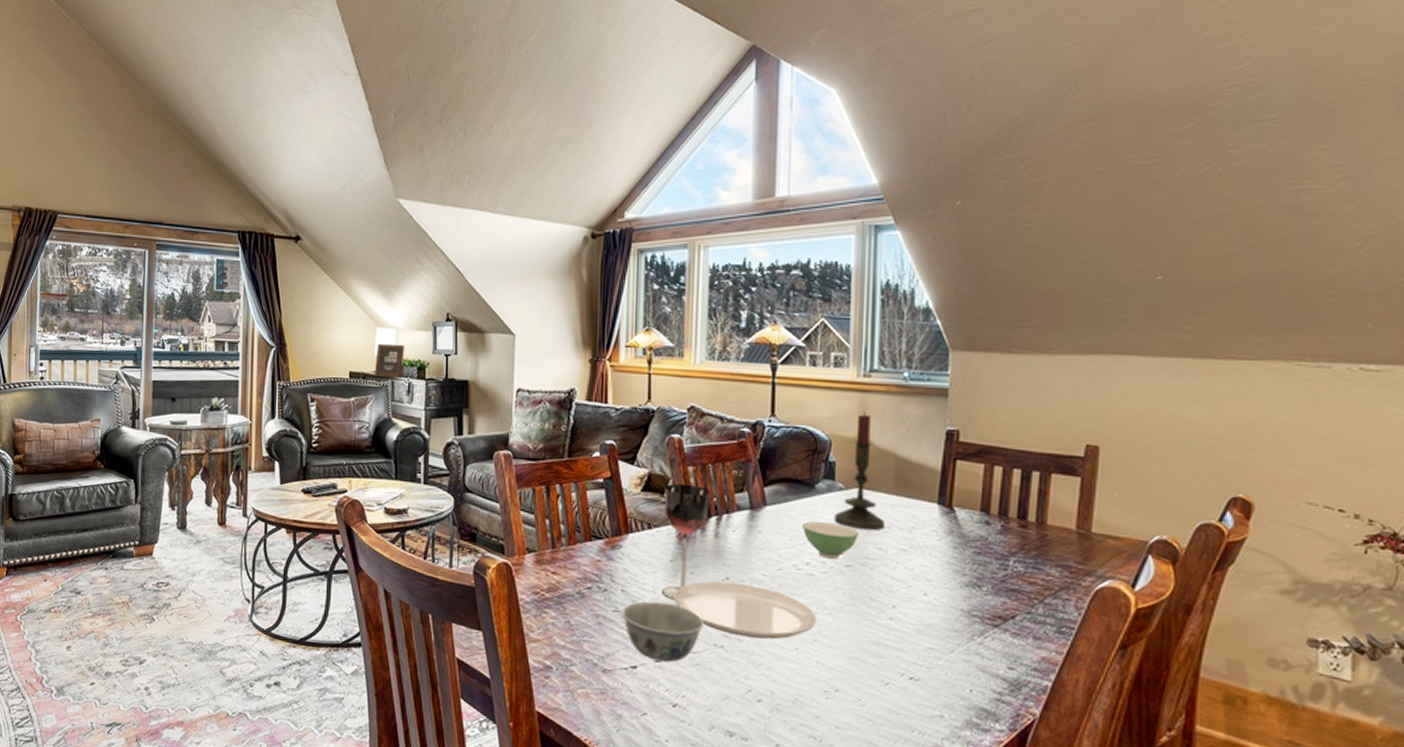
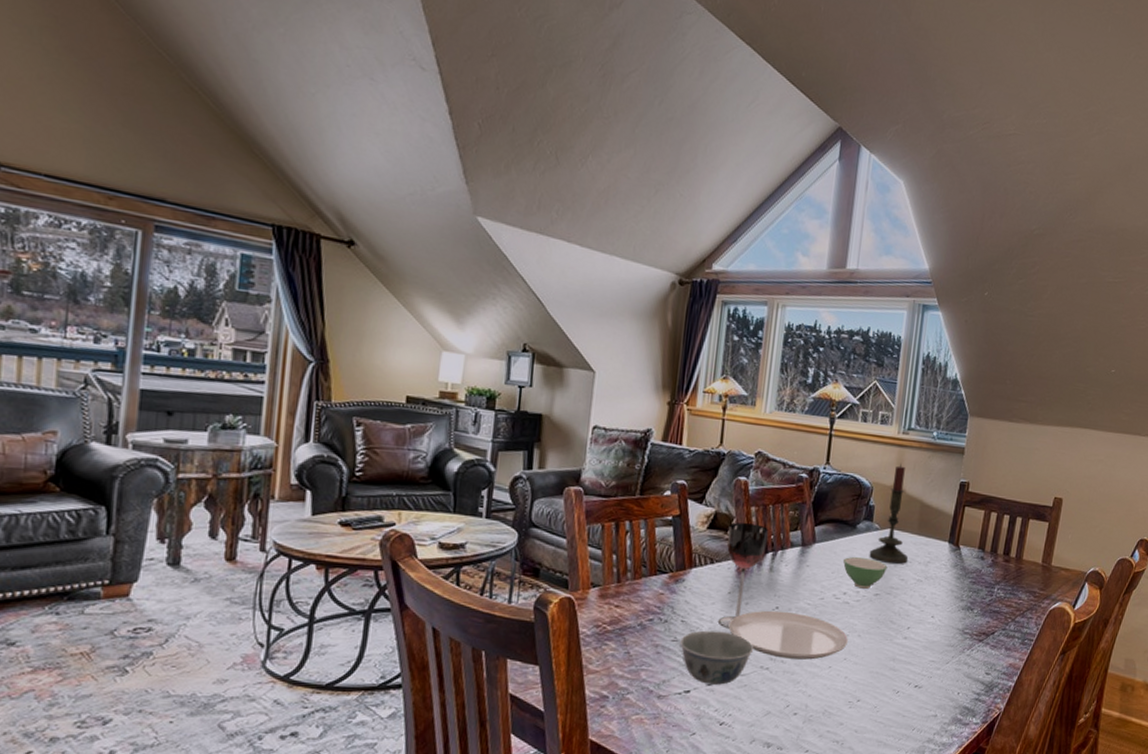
picture frame: present [374,343,405,379] -> none [436,368,474,408]

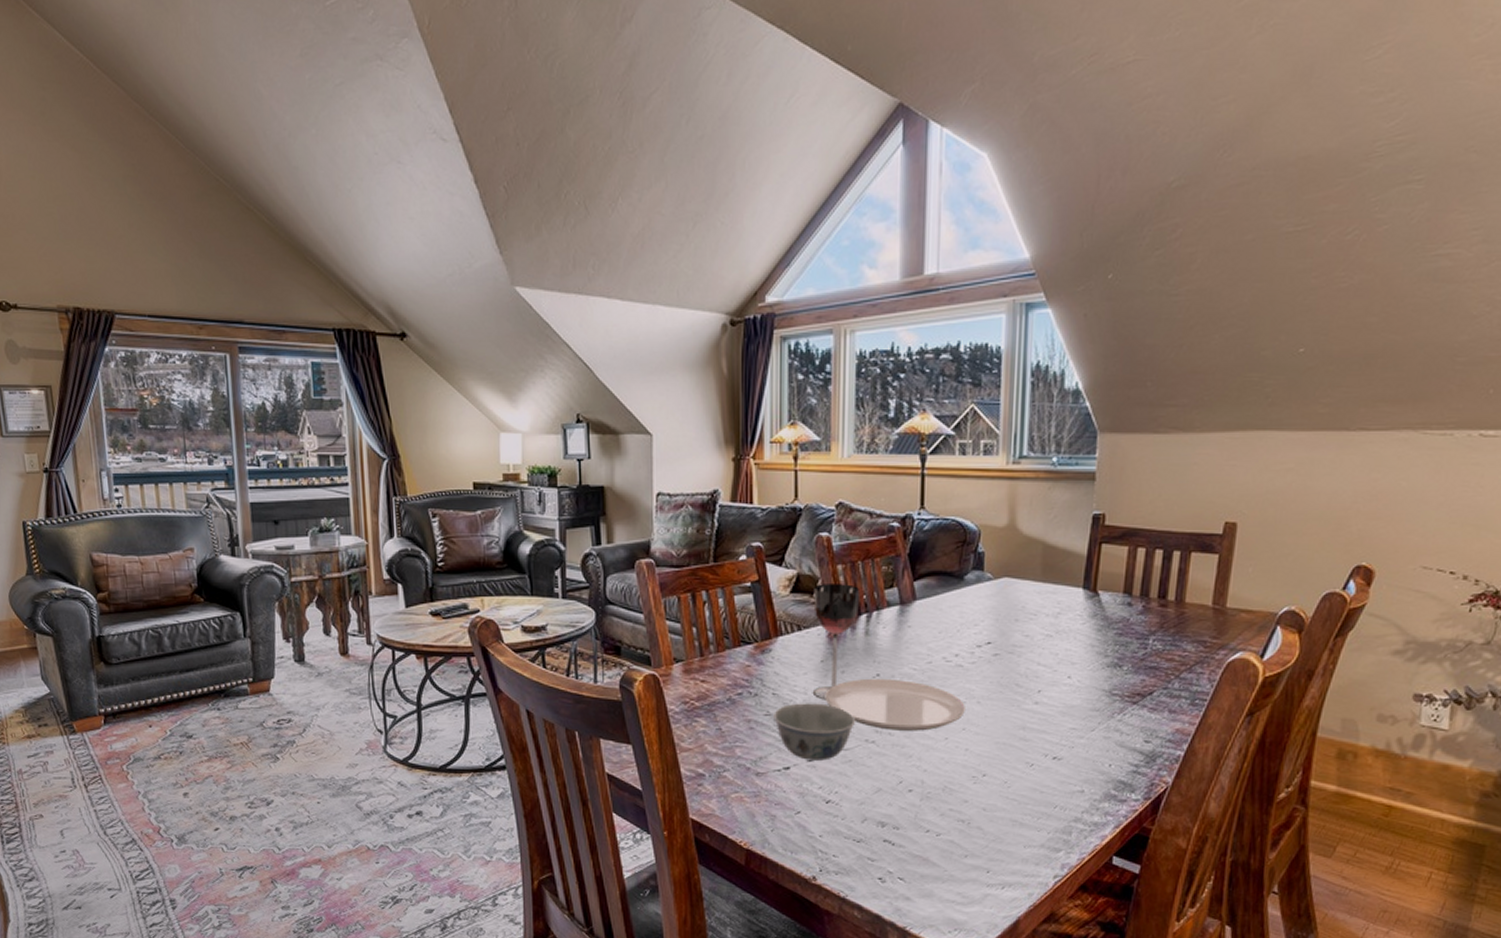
bowl: present [842,557,888,589] -> none [950,613,1007,649]
candle: present [869,463,909,564] -> none [982,499,1033,617]

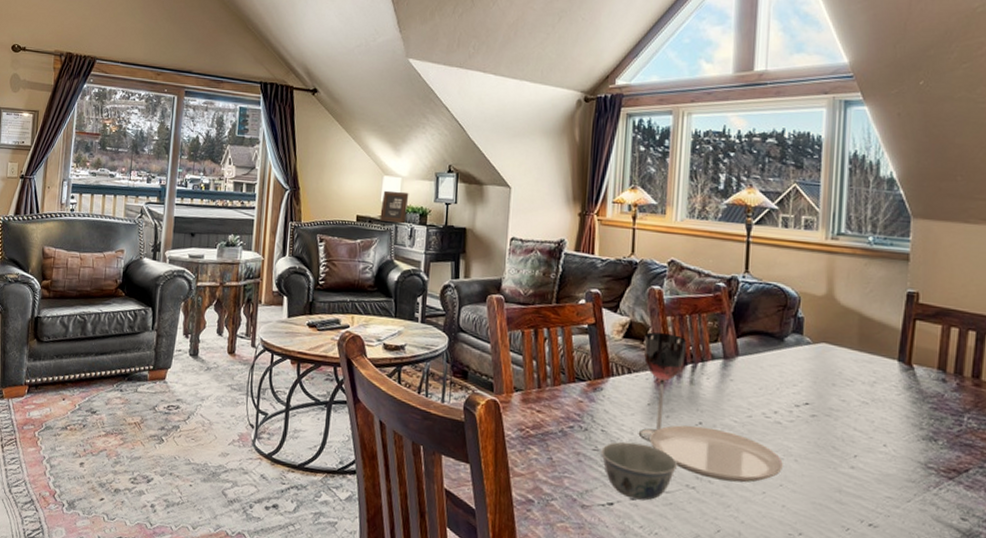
picture frame: none [501,450,533,488] -> present [380,190,409,224]

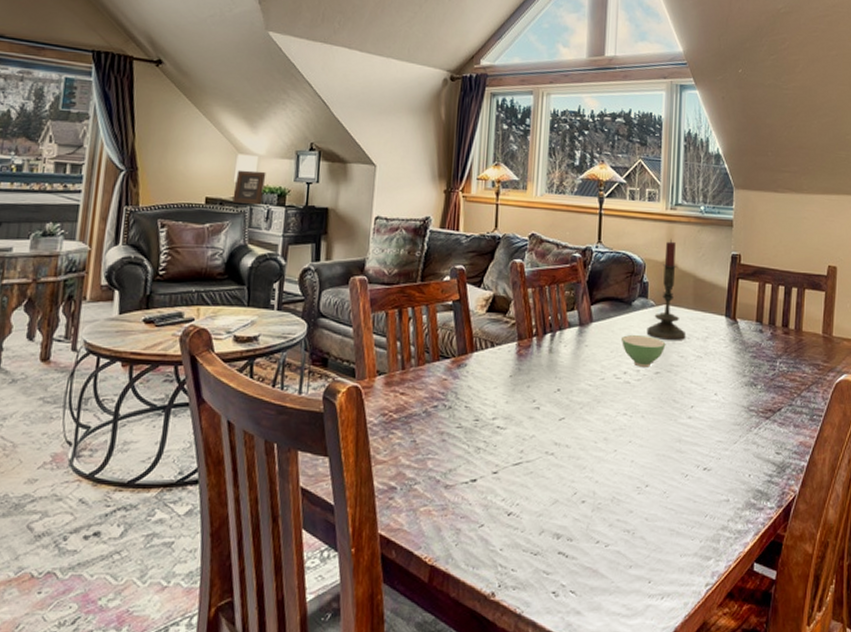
bowl: present [601,441,678,501] -> none [465,416,538,473]
wineglass: present [639,332,686,441] -> none [502,305,546,412]
plate: present [649,425,783,483] -> none [511,393,632,443]
bowl: none [770,372,824,409] -> present [620,335,666,367]
candle: none [801,271,849,383] -> present [646,238,686,340]

